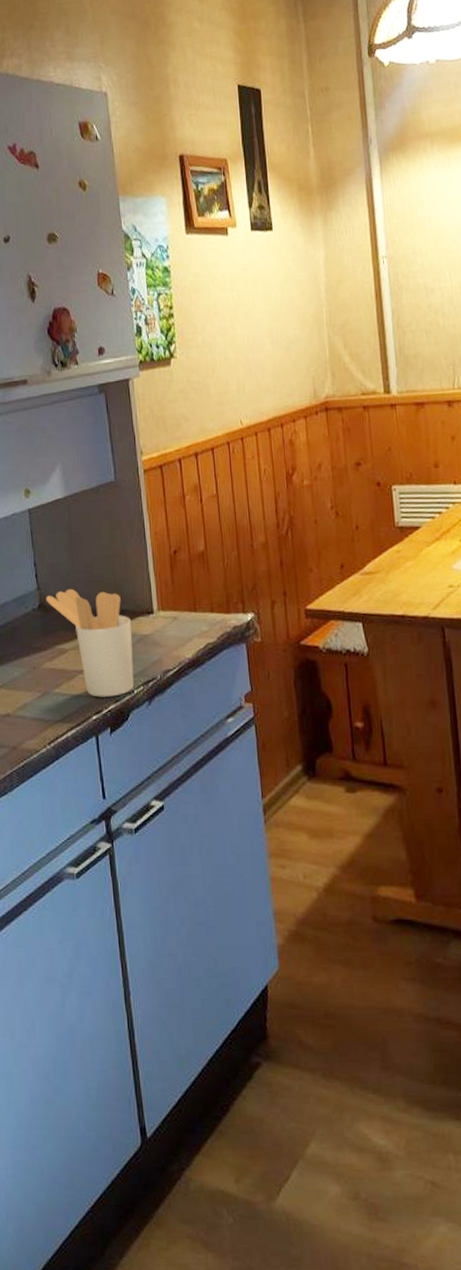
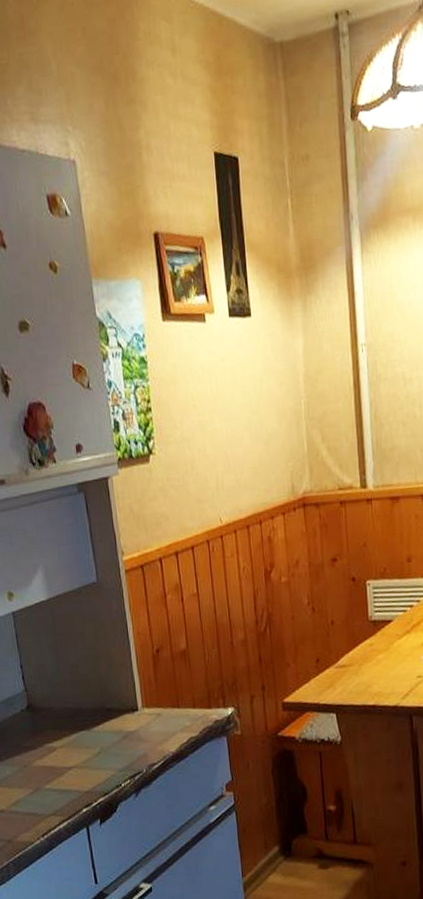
utensil holder: present [45,588,134,697] -> none [33,689,121,791]

